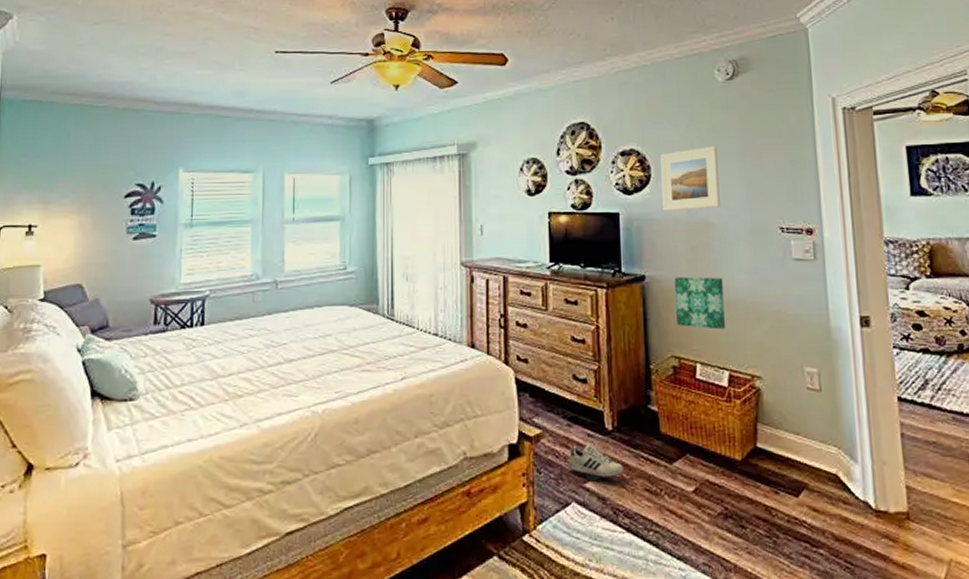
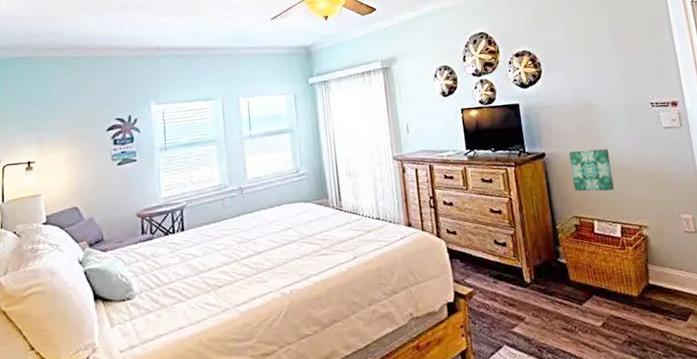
shoe: present [567,443,623,482] -> none [497,295,543,327]
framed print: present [660,145,720,211] -> none [548,41,601,99]

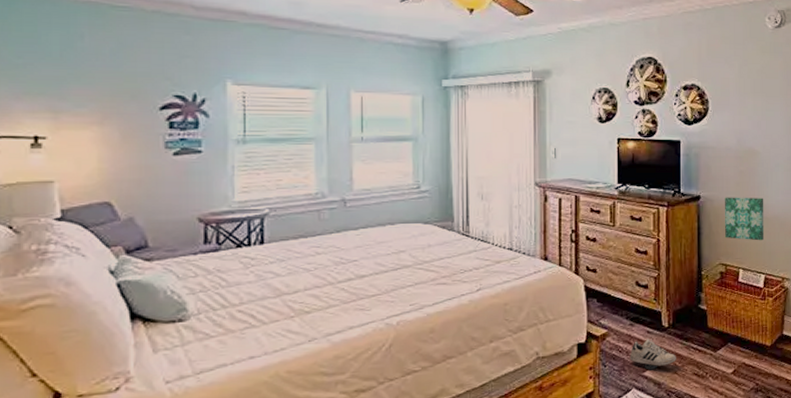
shoe: none [497,295,543,327] -> present [629,339,676,370]

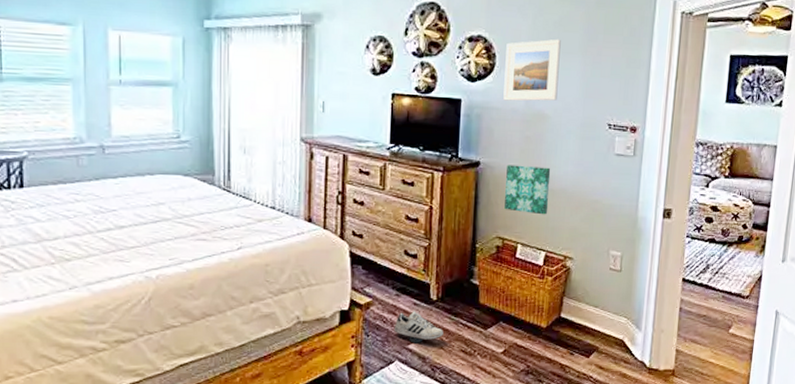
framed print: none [717,84,765,140] -> present [503,39,561,101]

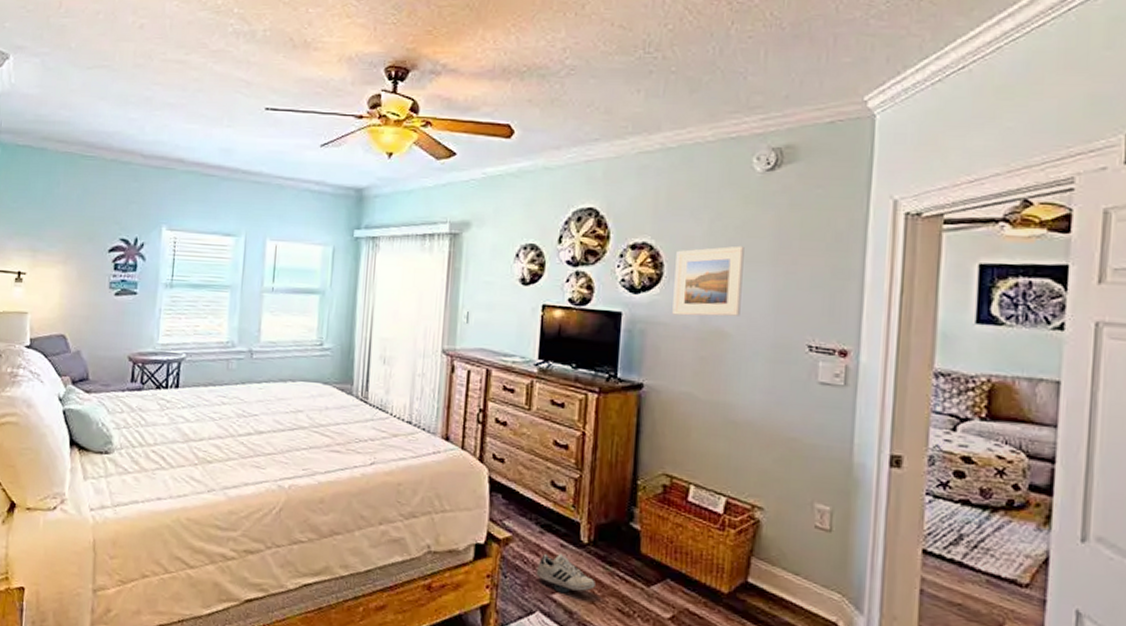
wall art: present [504,165,551,215] -> none [673,389,733,452]

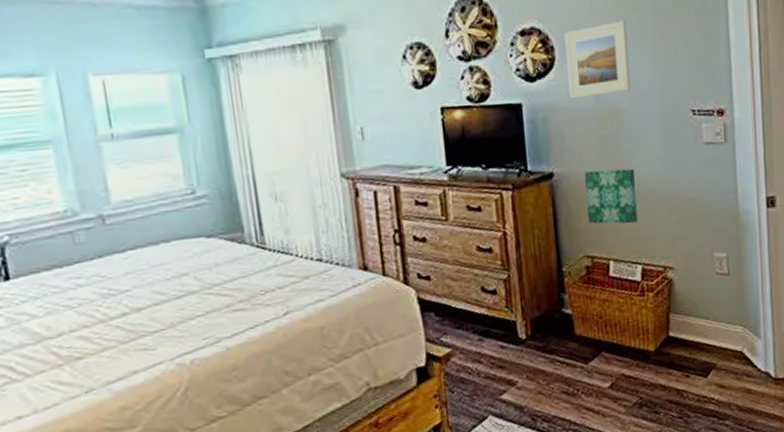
shoe: present [535,553,595,594] -> none [481,355,540,393]
wall art: none [673,389,733,452] -> present [585,168,639,224]

